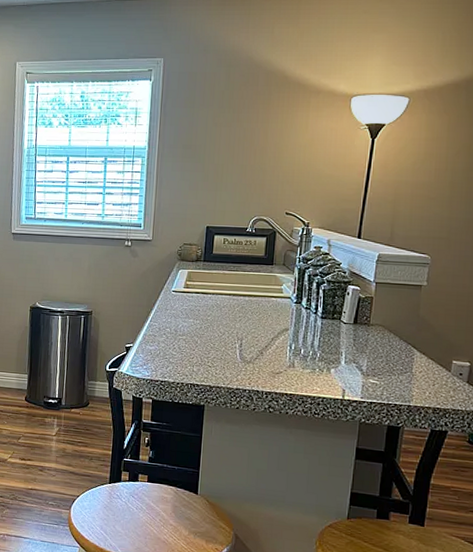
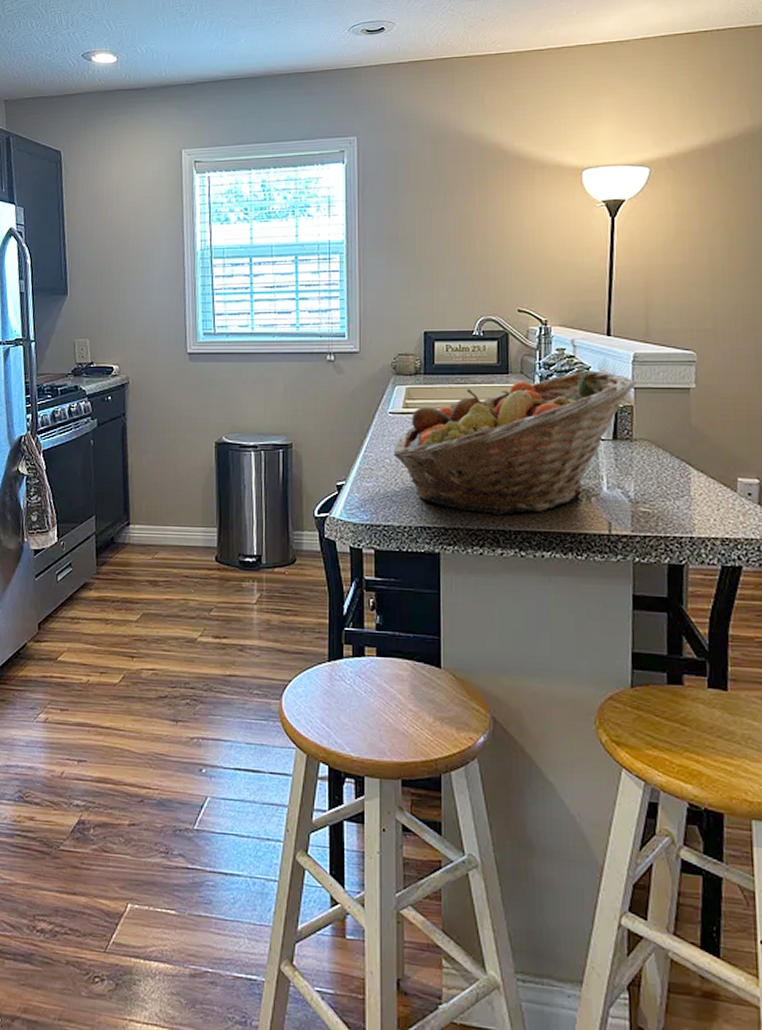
fruit basket: none [173,265,378,379] -> present [393,370,637,516]

